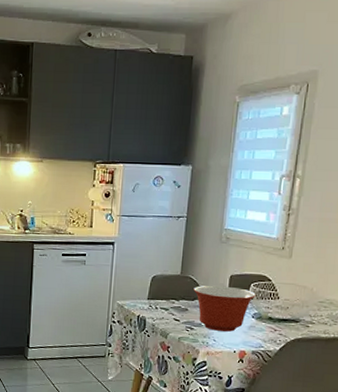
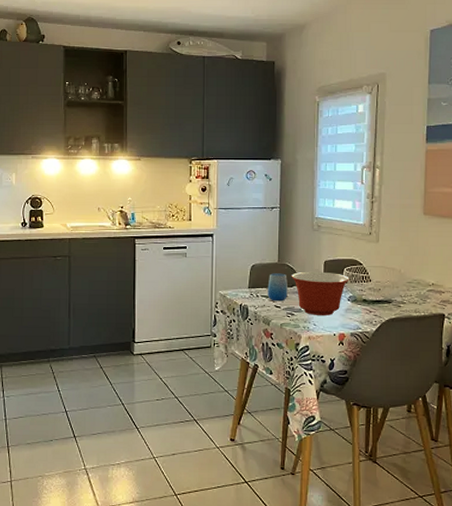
cup: none [167,285,190,315] -> present [267,273,288,302]

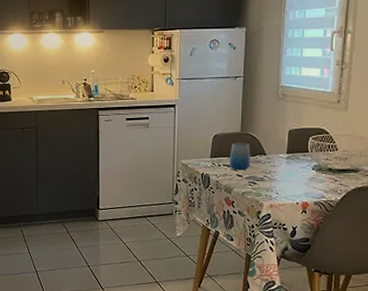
mixing bowl: present [291,271,349,315] -> none [254,140,315,184]

